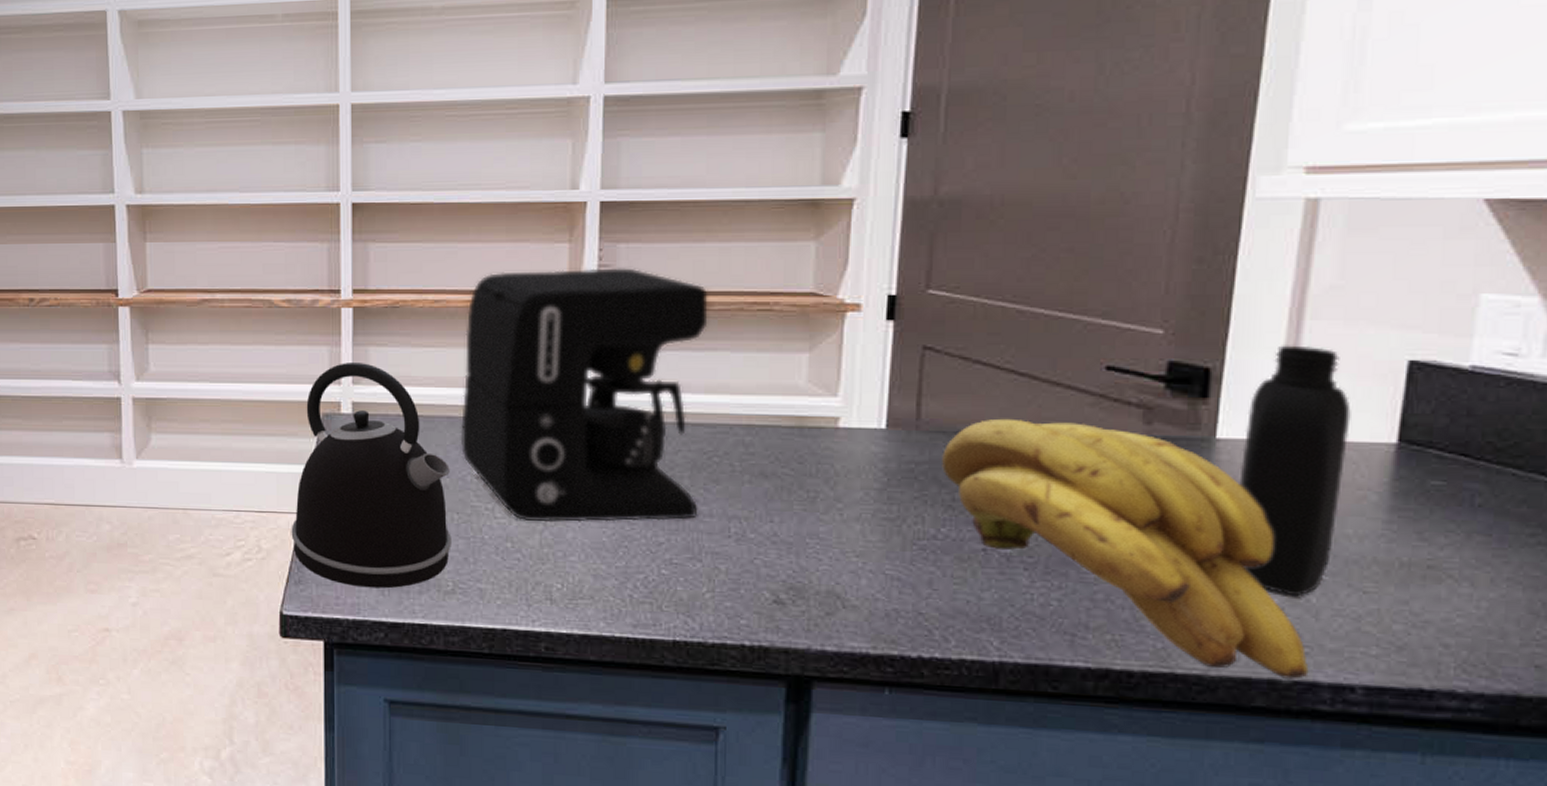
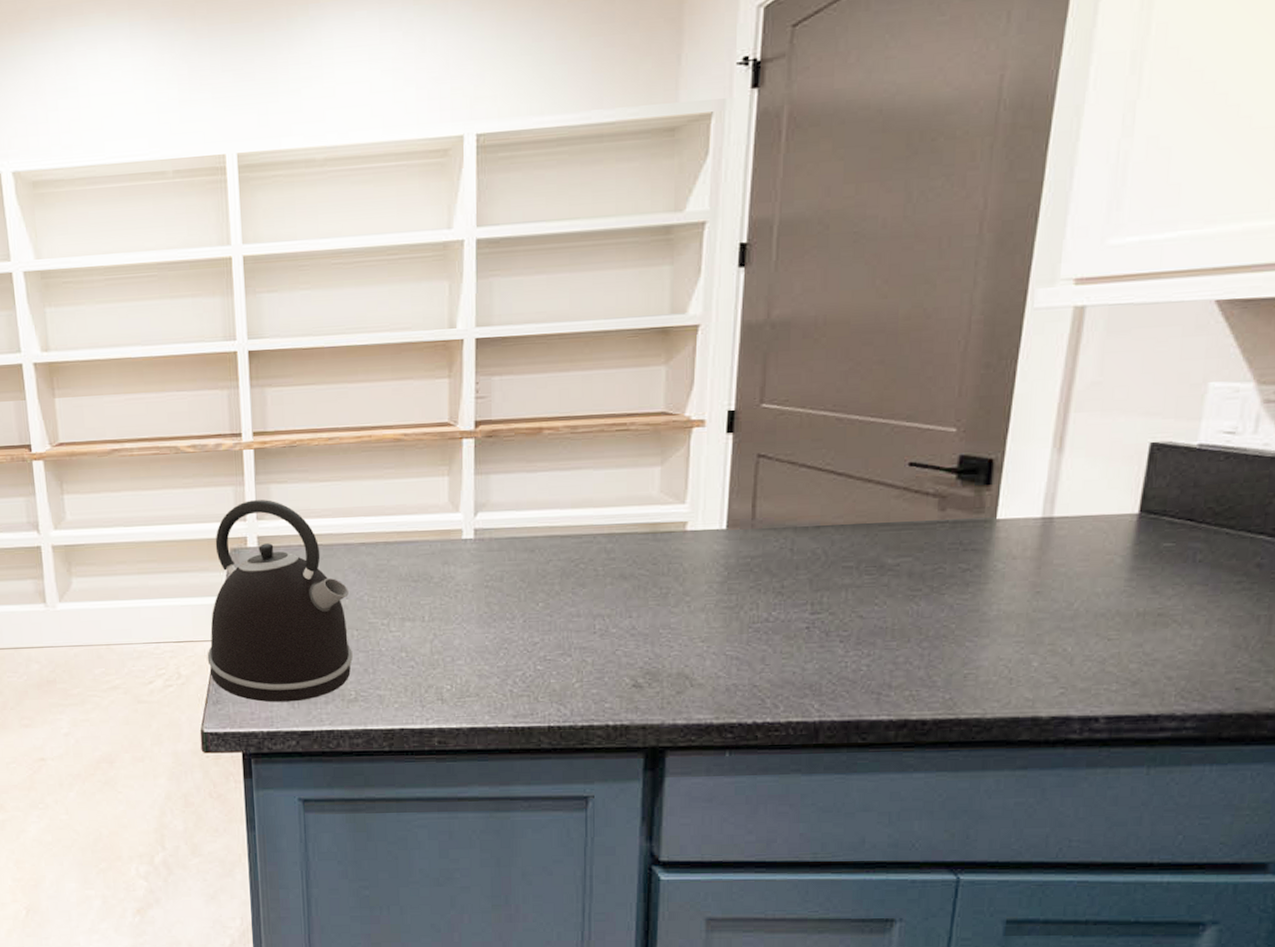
coffee maker: present [461,268,708,522] -> none [357,398,573,633]
banana bunch: present [942,418,1309,679] -> none [773,513,1064,716]
bottle: present [1239,345,1351,597] -> none [1013,435,1104,648]

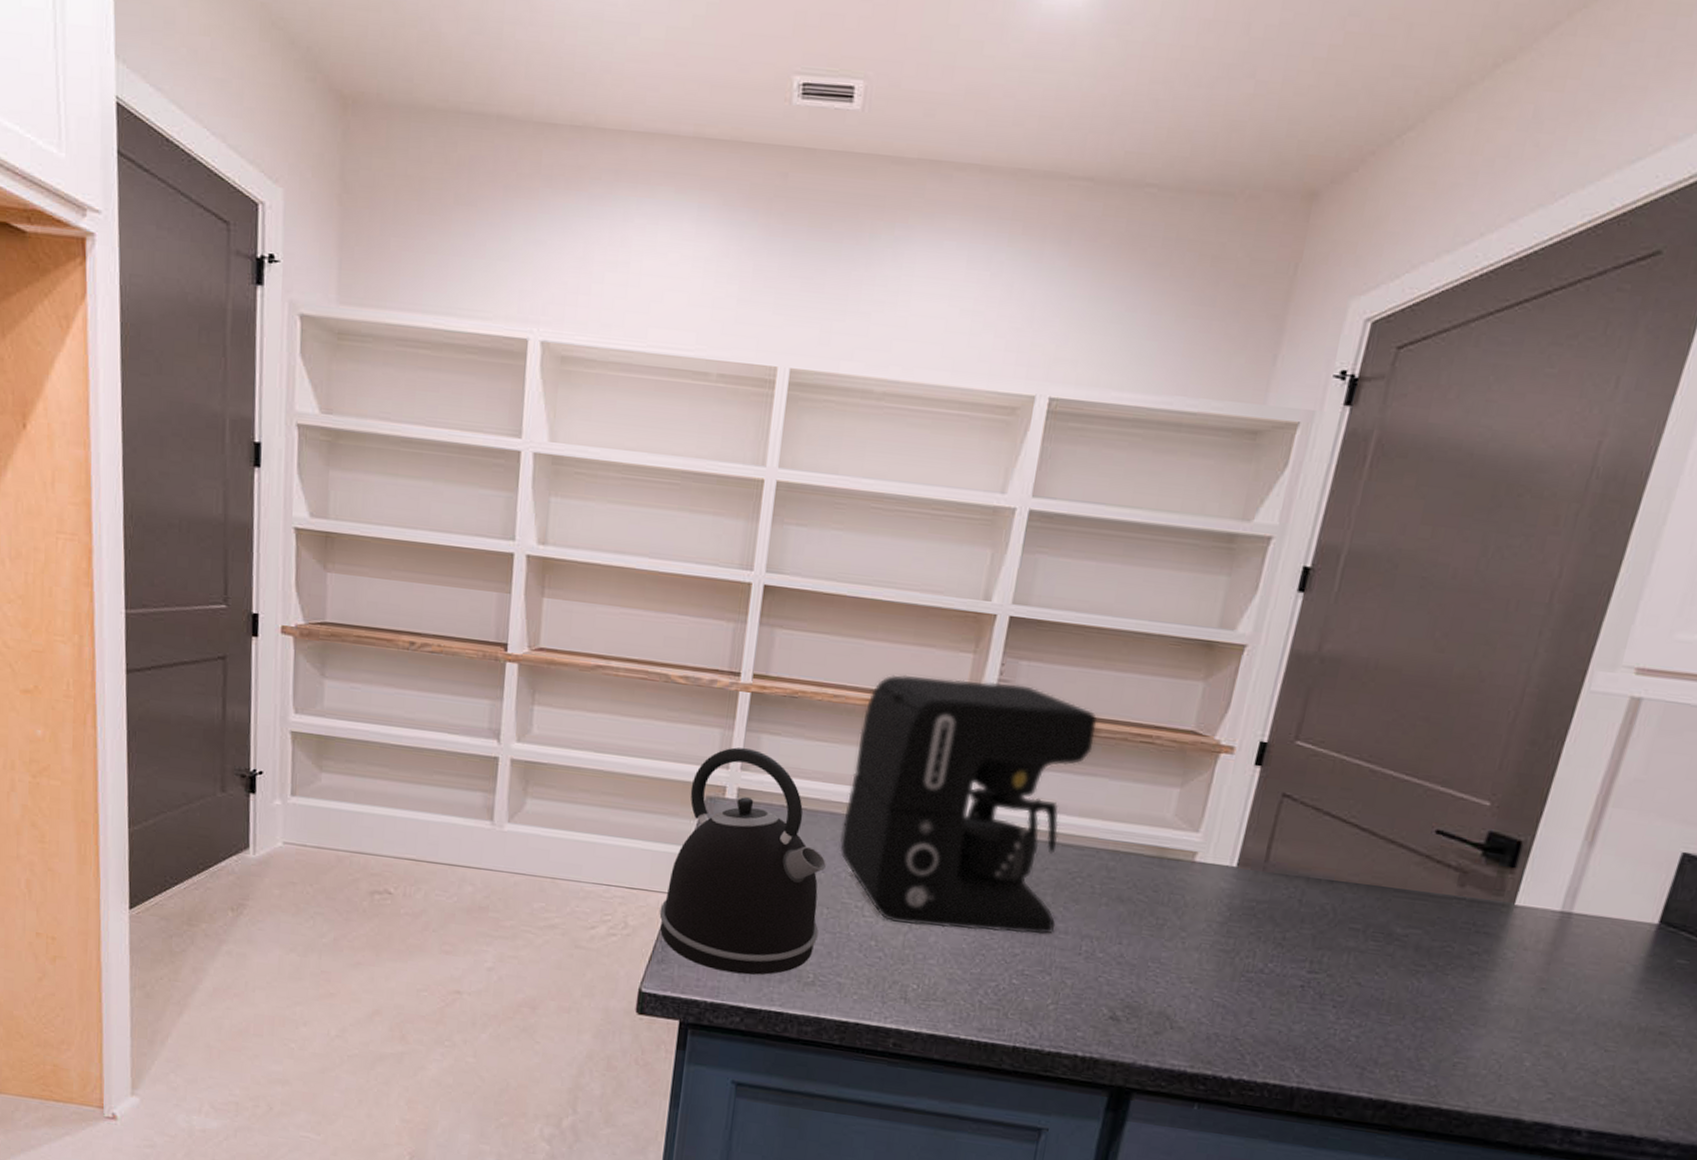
coffee maker: none [357,398,573,633] -> present [839,674,1098,935]

